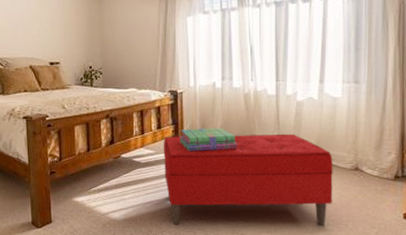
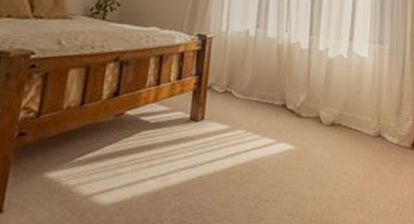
bench: present [163,133,333,226] -> none [177,90,359,211]
stack of books: present [180,128,238,152] -> none [201,81,266,111]

